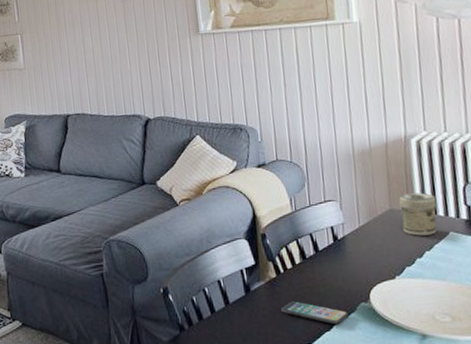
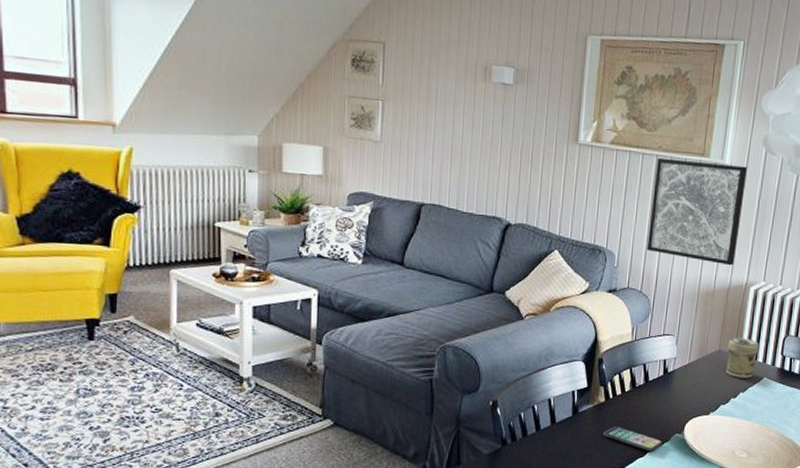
wall art: none [280,20,387,122] -> present [647,157,747,266]

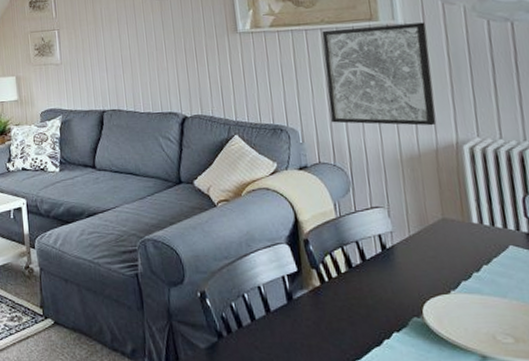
smartphone: present [603,426,662,451] -> none [326,312,400,339]
jar: present [726,337,760,378] -> none [452,202,495,248]

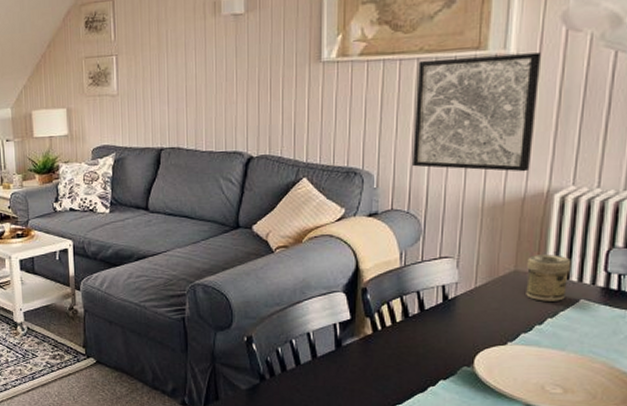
jar: none [452,202,495,248] -> present [526,254,572,301]

